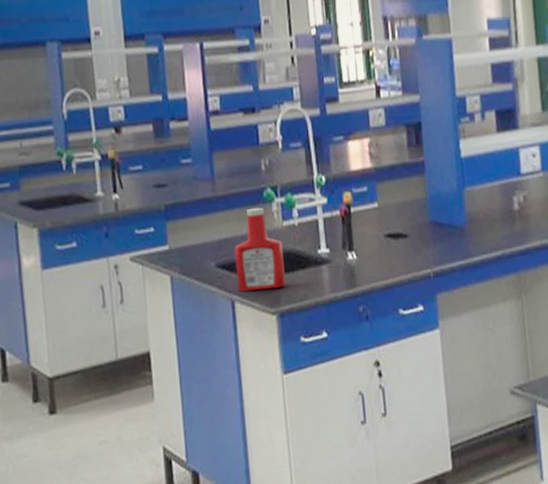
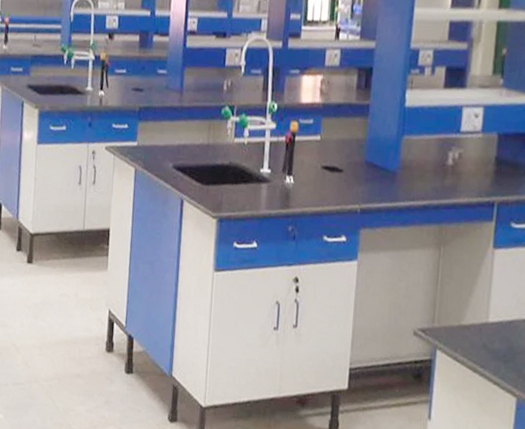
ketchup bottle: present [234,207,286,292] -> none [187,122,231,196]

